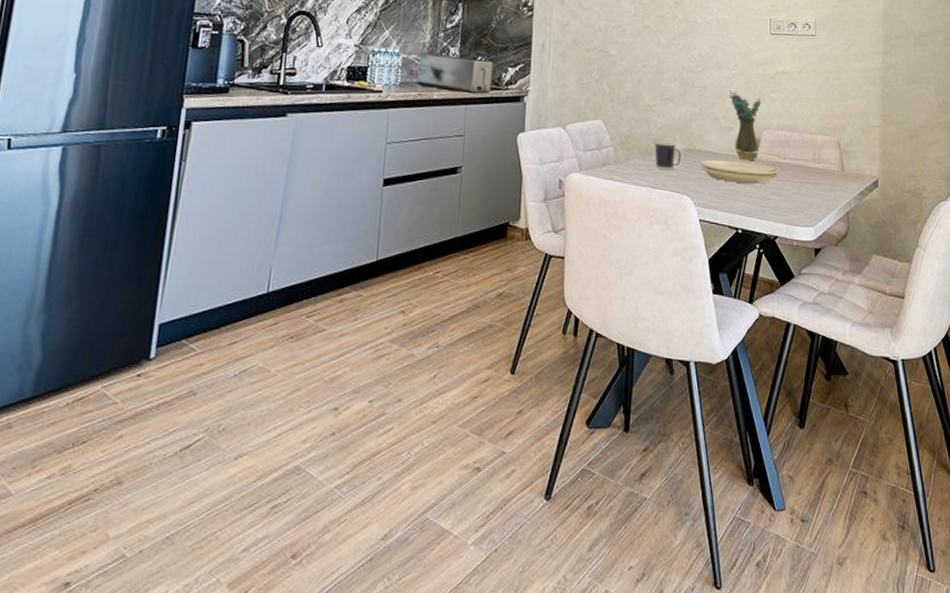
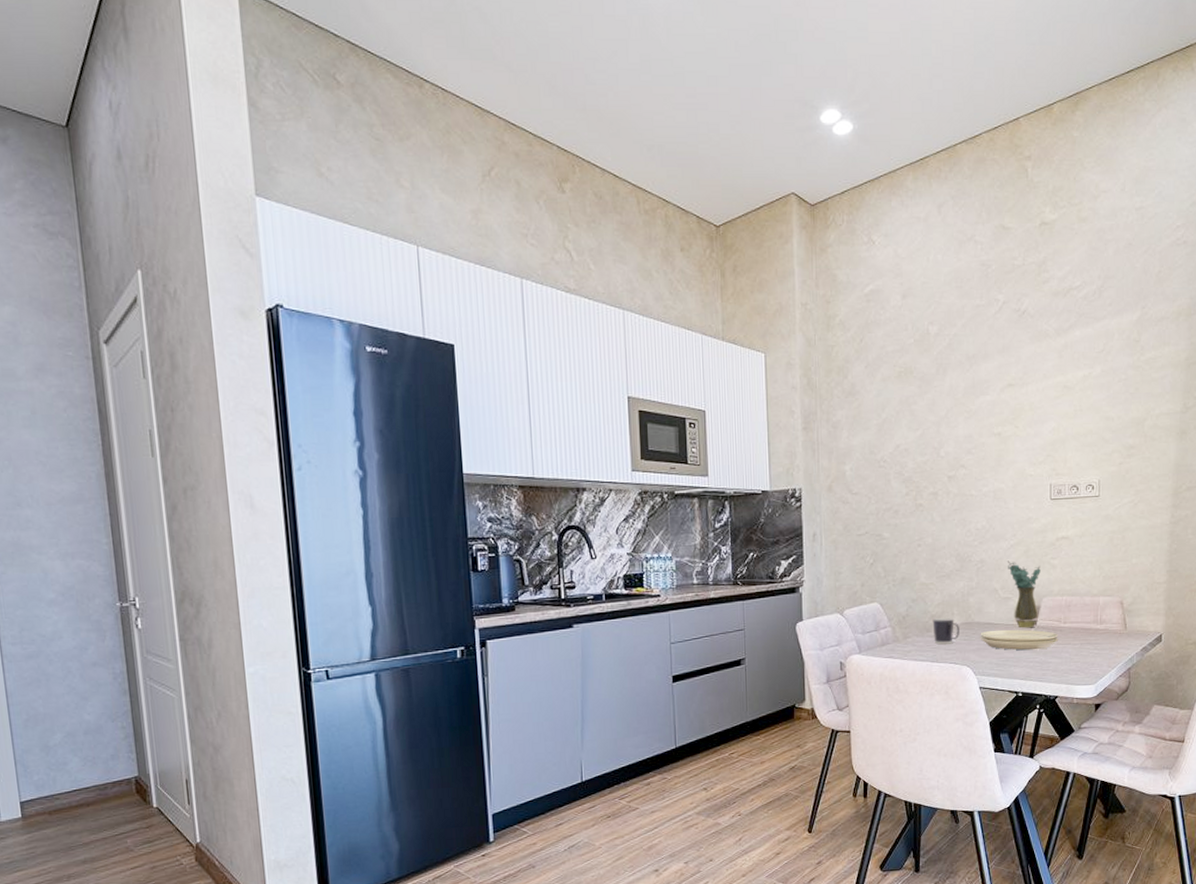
toaster: present [416,52,493,94] -> none [692,553,766,590]

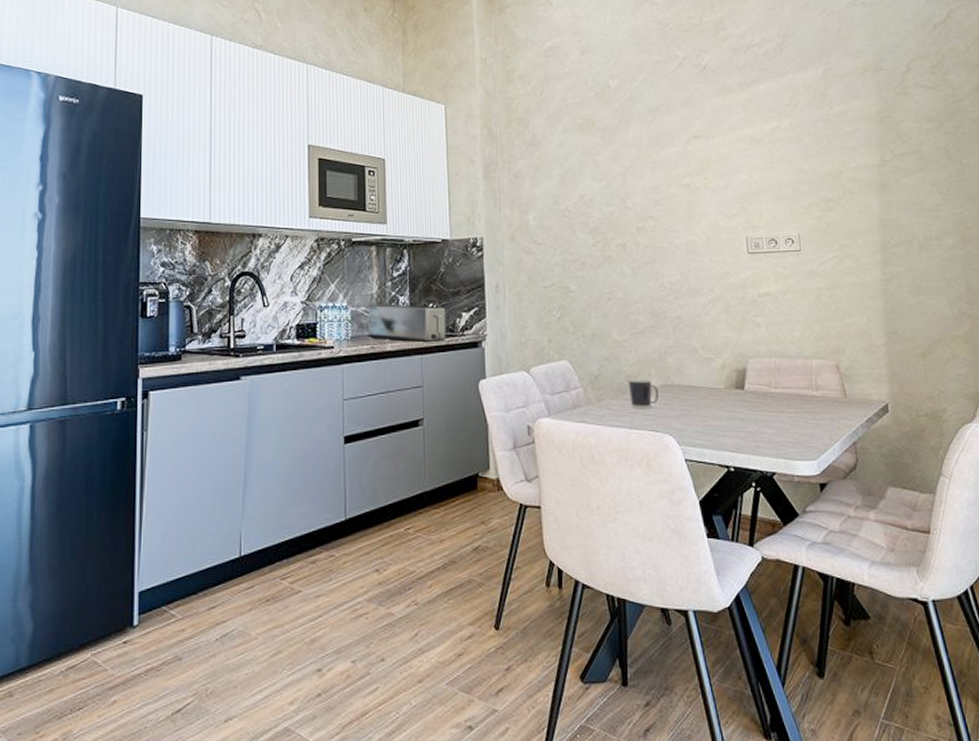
toaster: none [692,553,766,590] -> present [368,304,446,343]
plate: present [980,629,1059,651] -> none [681,393,771,418]
vase: present [1007,561,1041,629] -> none [705,318,746,393]

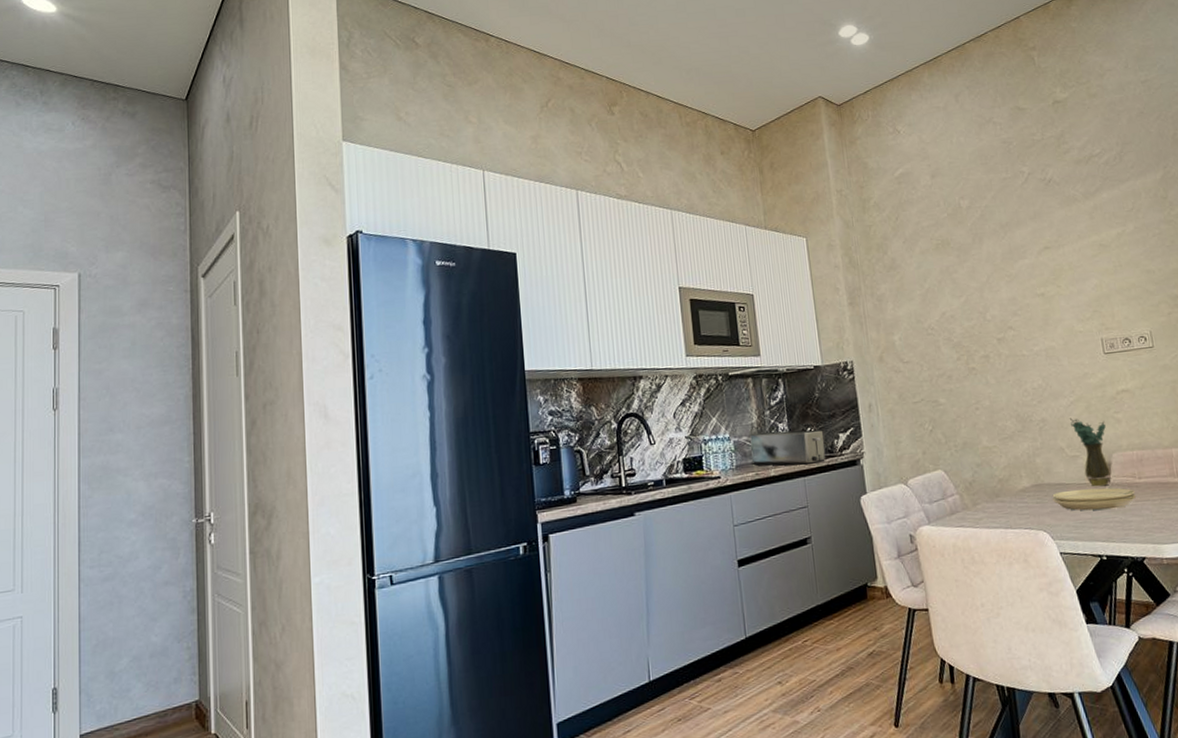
mug: present [628,379,659,409] -> none [1000,481,1031,510]
plate: none [681,393,771,418] -> present [1052,487,1137,511]
vase: none [705,318,746,393] -> present [1069,418,1112,487]

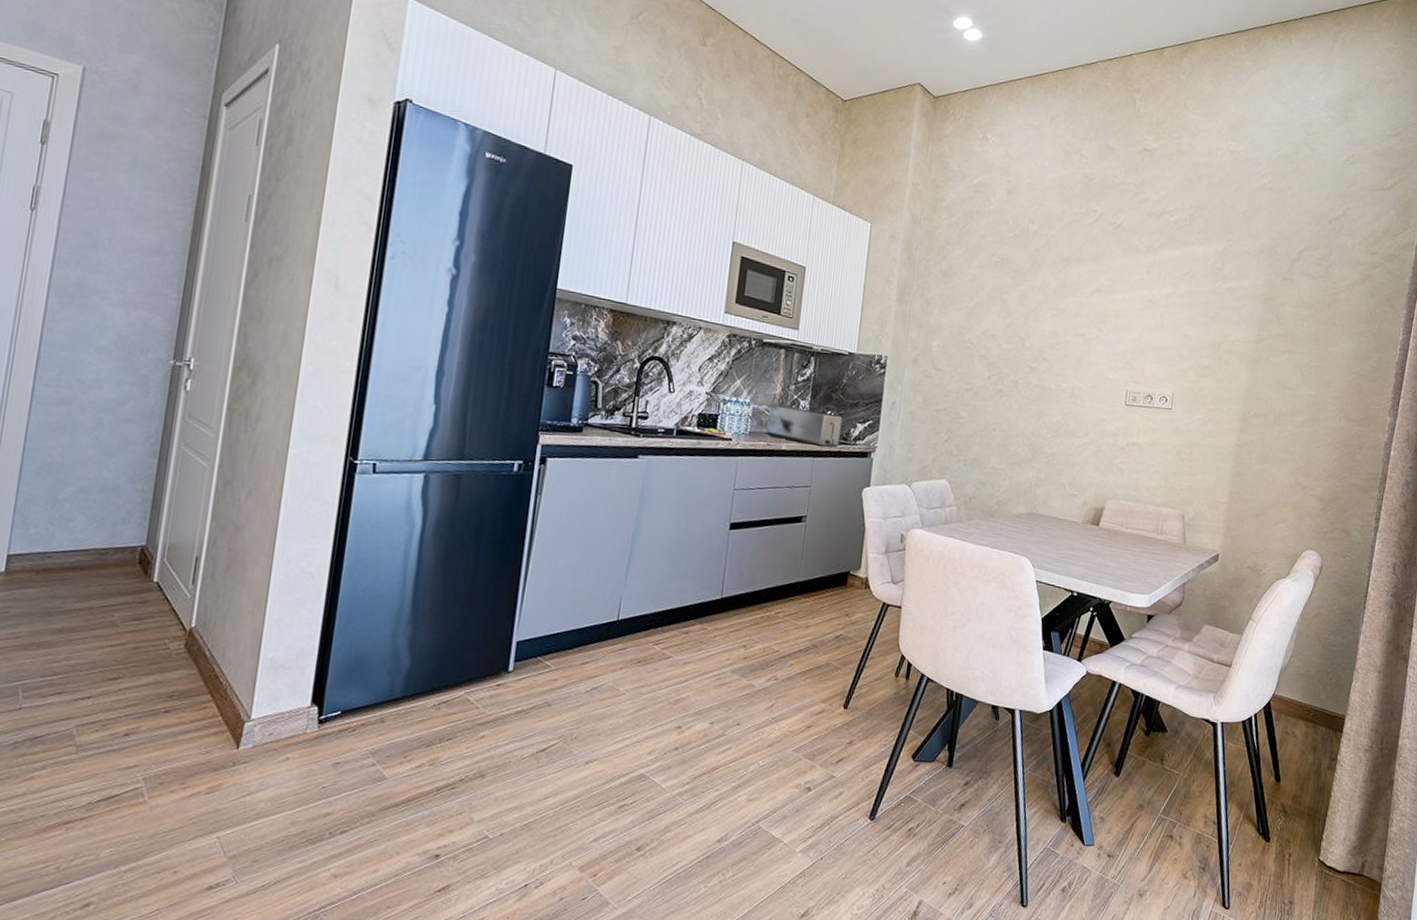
plate: present [1052,487,1137,511] -> none [1042,524,1119,552]
vase: present [1069,418,1112,487] -> none [1077,458,1109,529]

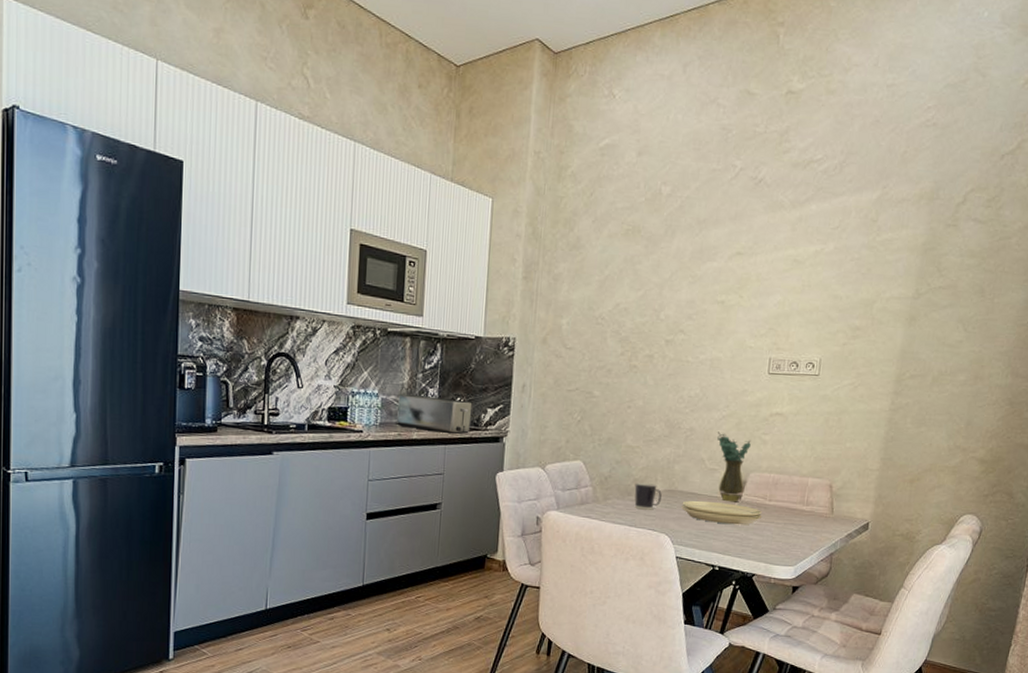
mug: none [997,504,1024,533] -> present [634,483,662,510]
plate: none [1042,524,1119,552] -> present [681,500,763,525]
vase: none [1077,458,1109,529] -> present [717,431,751,503]

